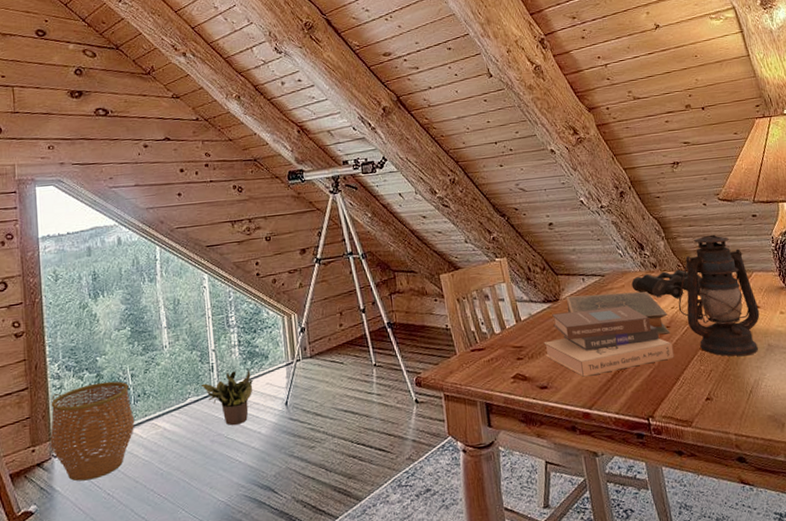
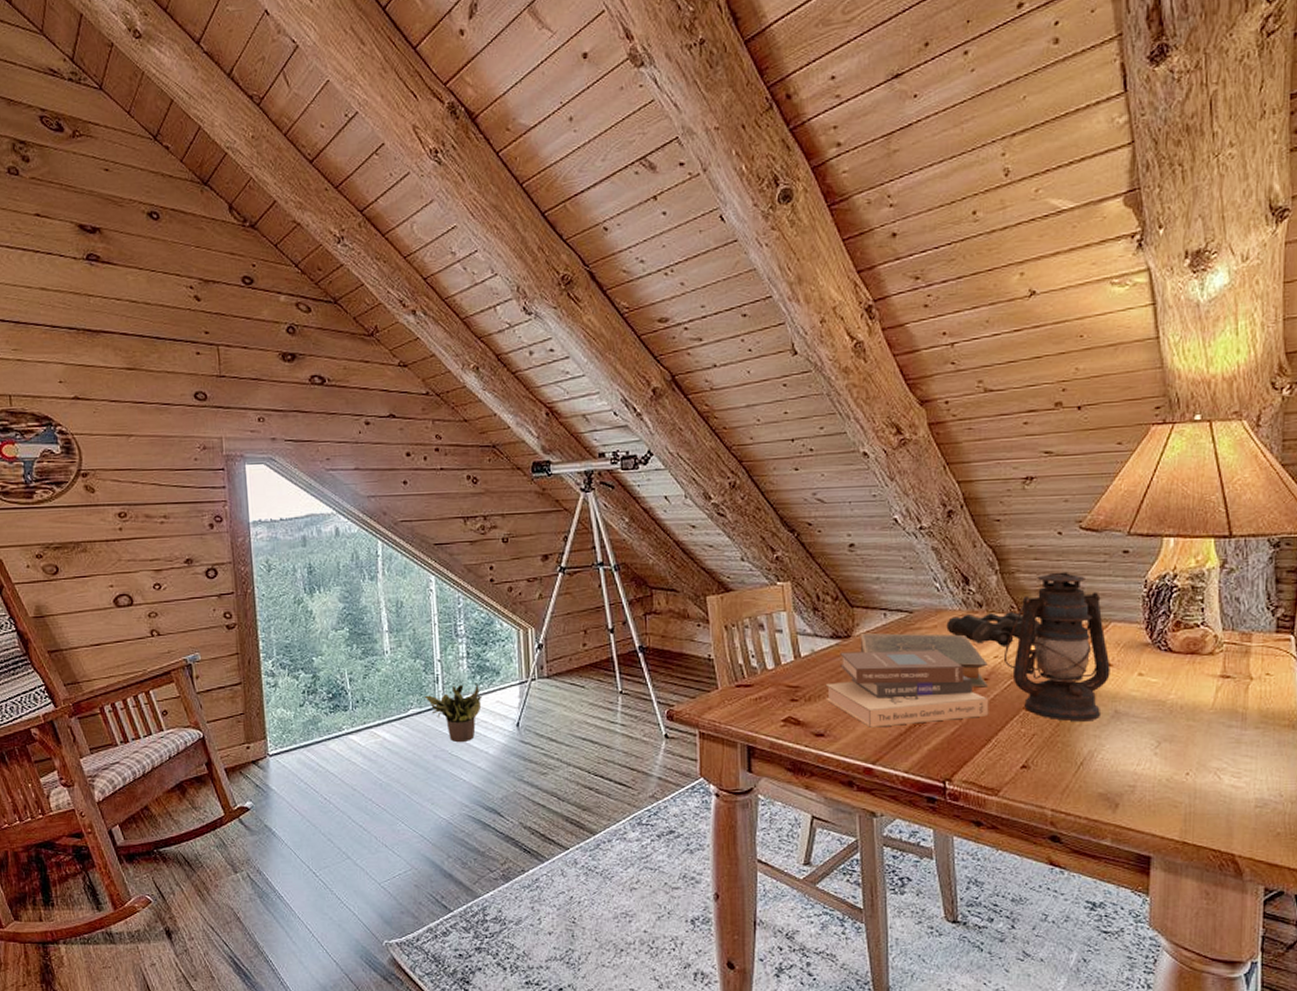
basket: present [50,381,135,481] -> none [265,684,353,783]

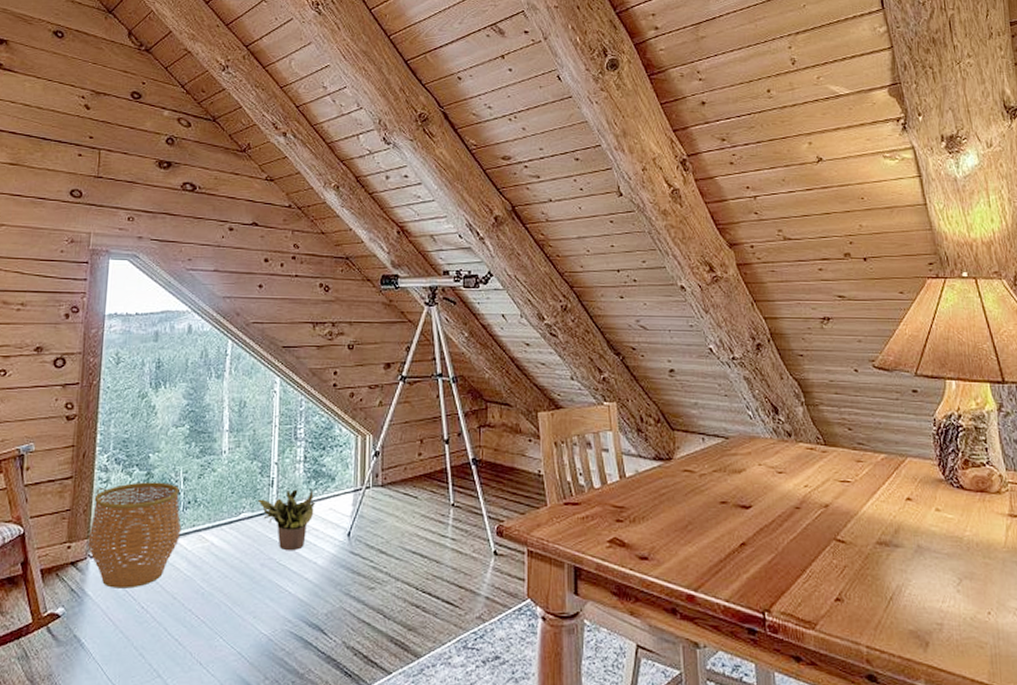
basket: none [265,684,353,783] -> present [88,482,182,589]
books: present [825,649,989,728] -> none [649,474,802,553]
hardback book: present [860,632,988,688] -> none [680,456,800,516]
binoculars: present [946,612,1041,646] -> none [759,442,845,476]
lantern: present [1003,571,1110,722] -> none [813,406,911,555]

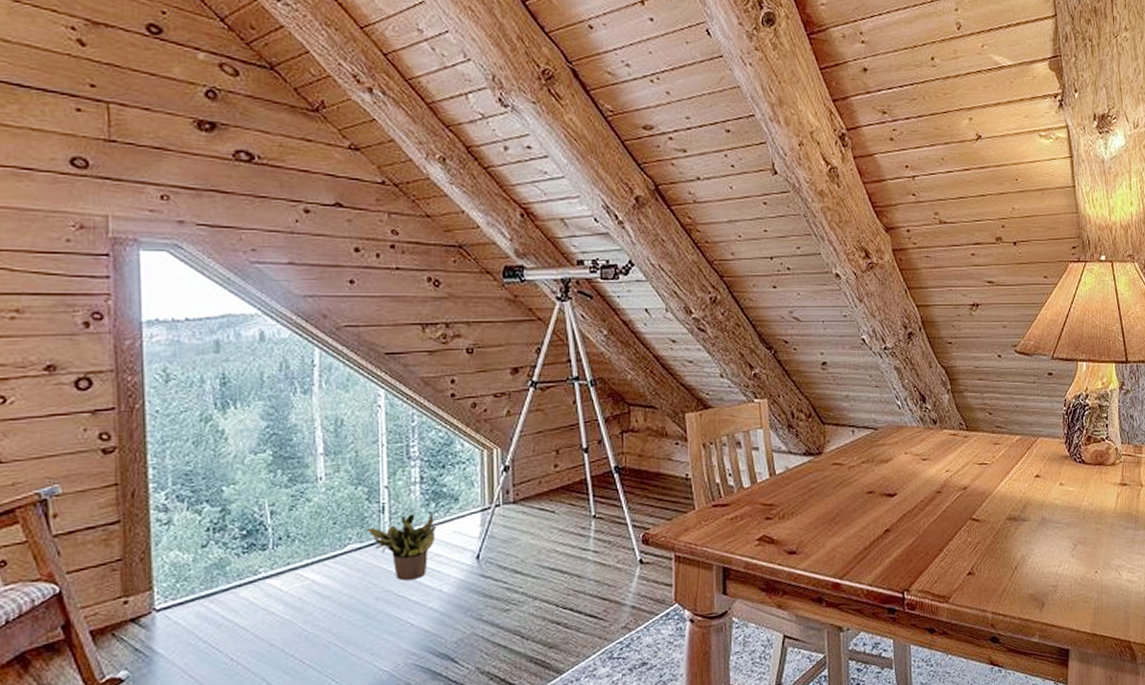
basket: present [88,482,182,589] -> none [150,518,273,642]

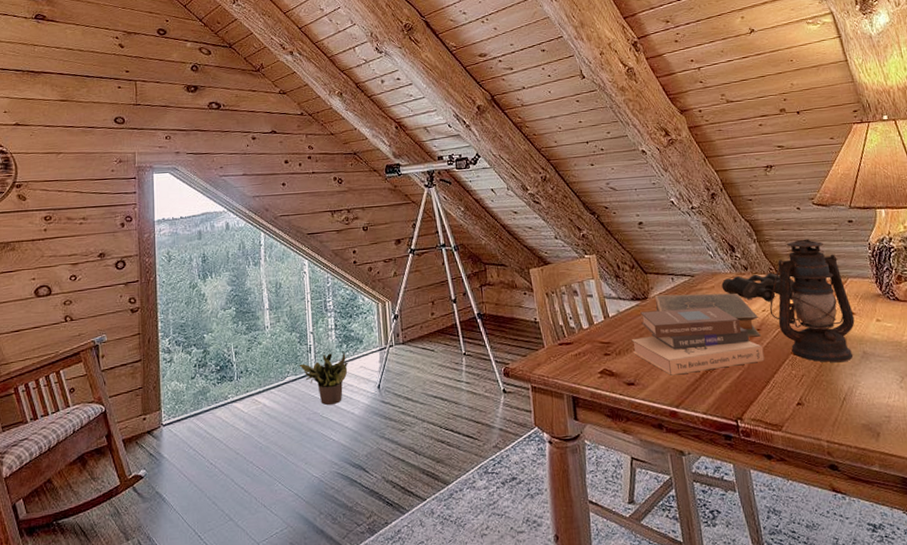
books: none [798,465,941,543] -> present [631,306,765,376]
hardback book: none [830,449,941,500] -> present [654,293,761,337]
binoculars: none [906,428,984,461] -> present [721,273,795,301]
lantern: none [953,391,1038,529] -> present [769,239,855,363]

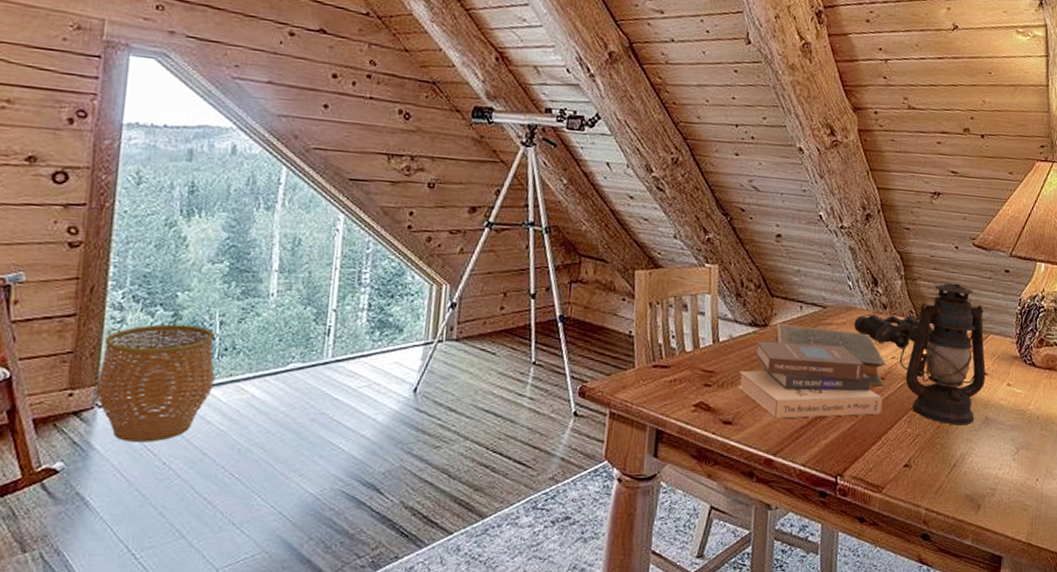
basket: none [160,357,237,450] -> present [95,324,216,442]
potted plant: present [298,351,349,405] -> none [309,339,379,405]

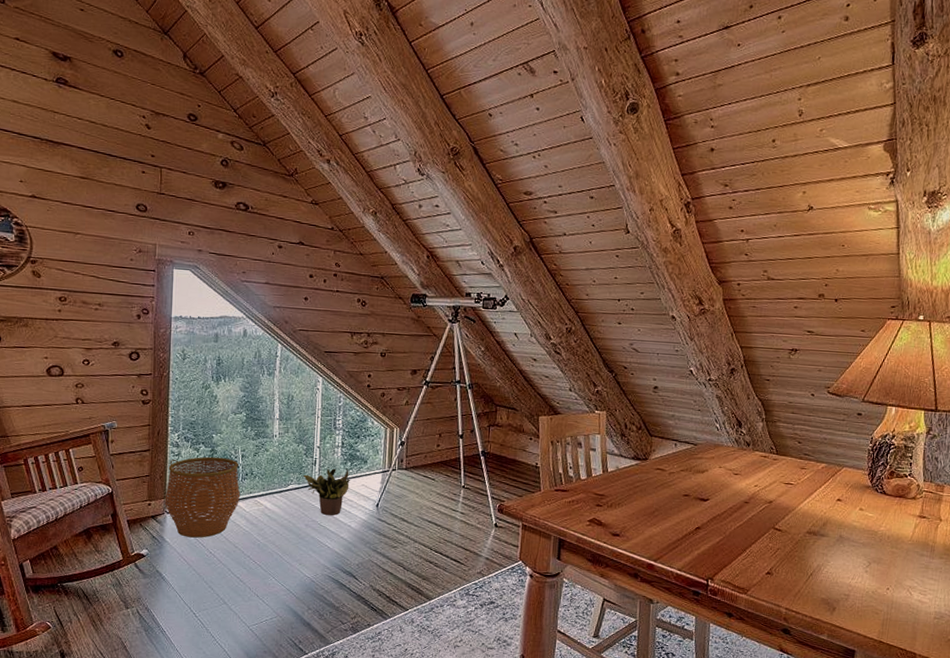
potted plant: none [309,339,379,405] -> present [302,468,351,515]
books: present [737,340,883,419] -> none [623,471,748,533]
hardback book: present [775,323,886,387] -> none [654,457,749,509]
binoculars: present [853,315,934,350] -> none [721,451,792,479]
lantern: present [899,283,986,426] -> none [761,424,840,542]

